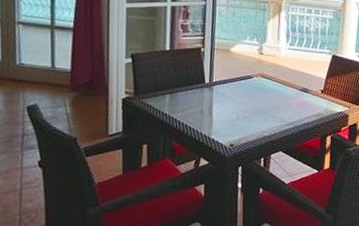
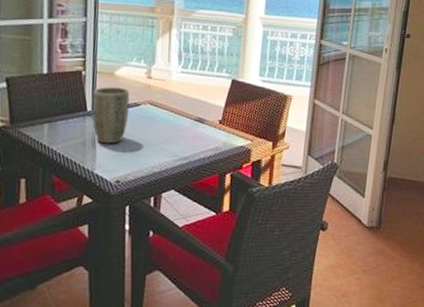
plant pot: none [210,62,244,112] -> present [92,87,130,144]

